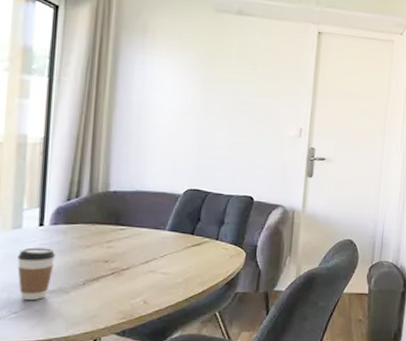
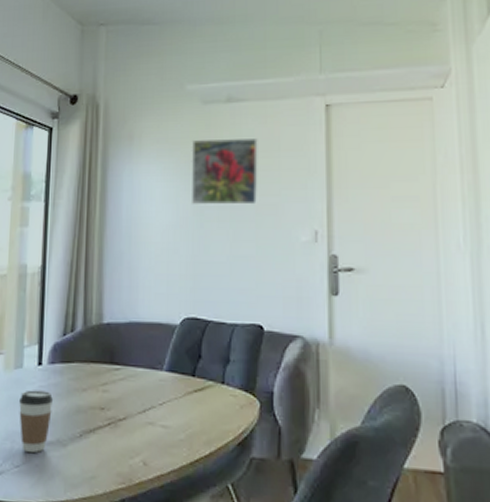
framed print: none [200,42,262,104] -> present [191,138,258,205]

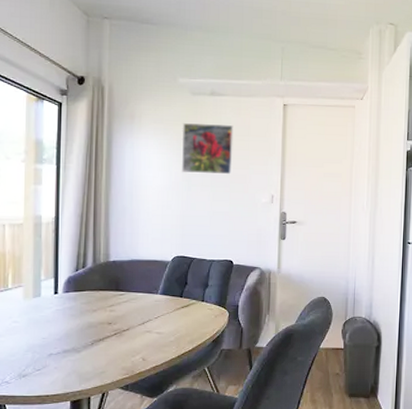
coffee cup: present [19,390,54,454] -> none [38,313,69,360]

